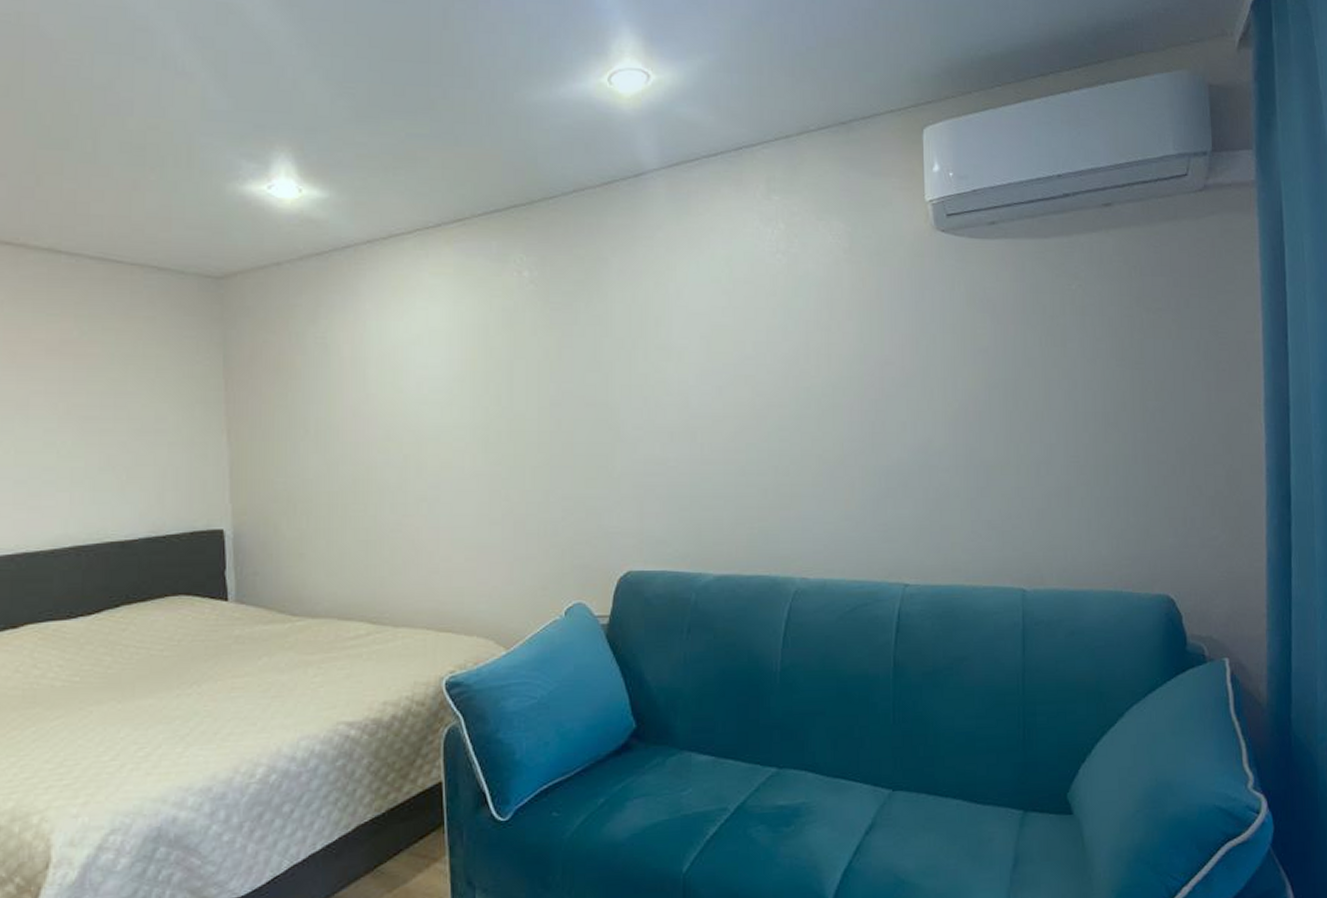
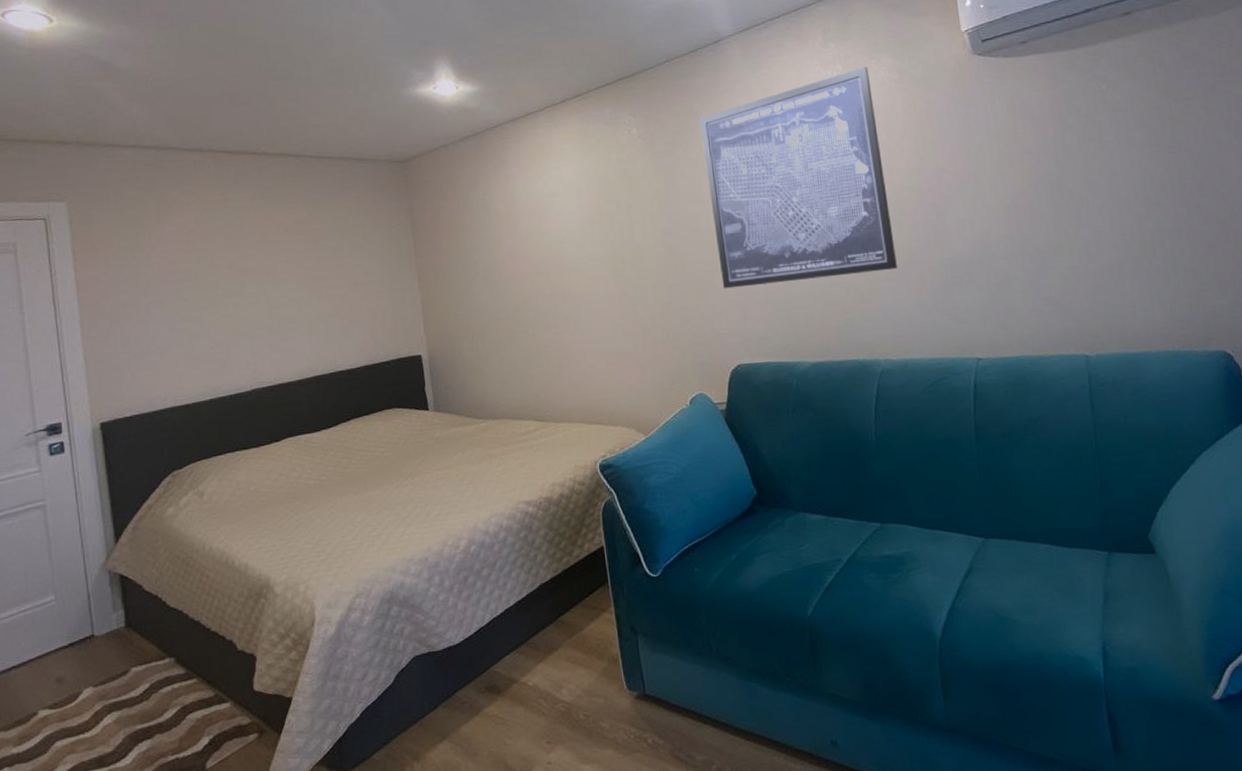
wall art: none [608,229,825,479] -> present [699,67,897,289]

